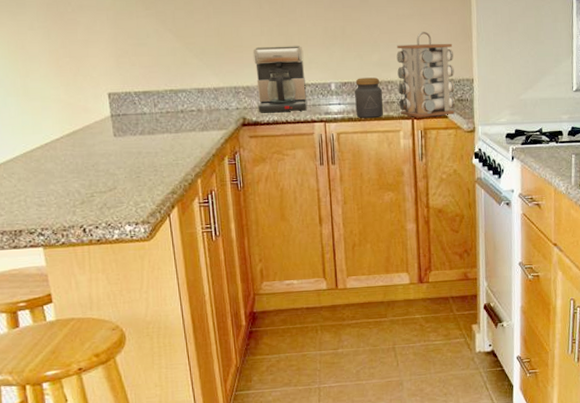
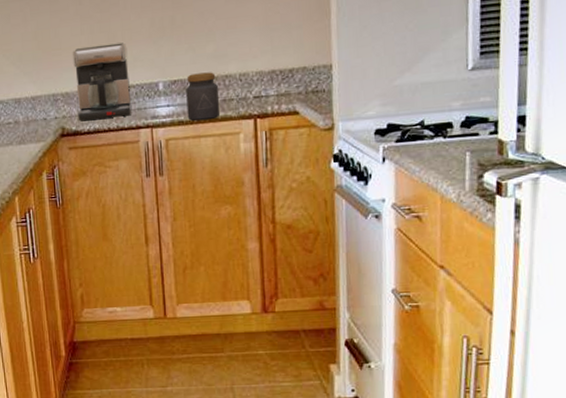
spice rack: present [396,31,455,118] -> none [235,12,309,117]

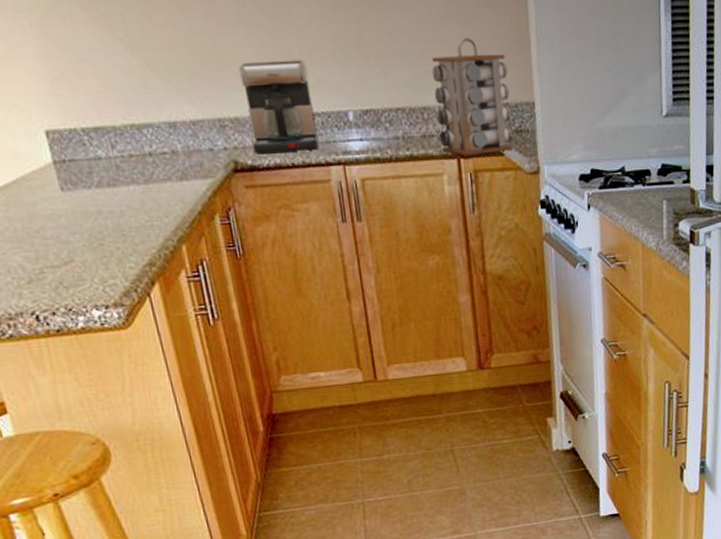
jar: present [186,72,221,122] -> none [380,102,421,160]
spice rack: none [235,12,309,117] -> present [432,37,513,157]

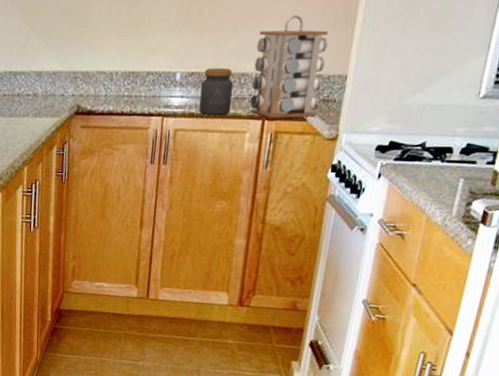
coffee maker: present [239,60,319,154] -> none [94,28,151,102]
jar: none [380,102,421,160] -> present [198,68,233,116]

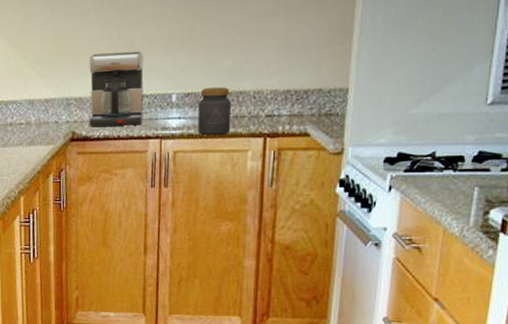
coffee maker: none [94,28,151,102] -> present [89,51,144,127]
spice rack: present [250,15,329,120] -> none [250,30,326,136]

